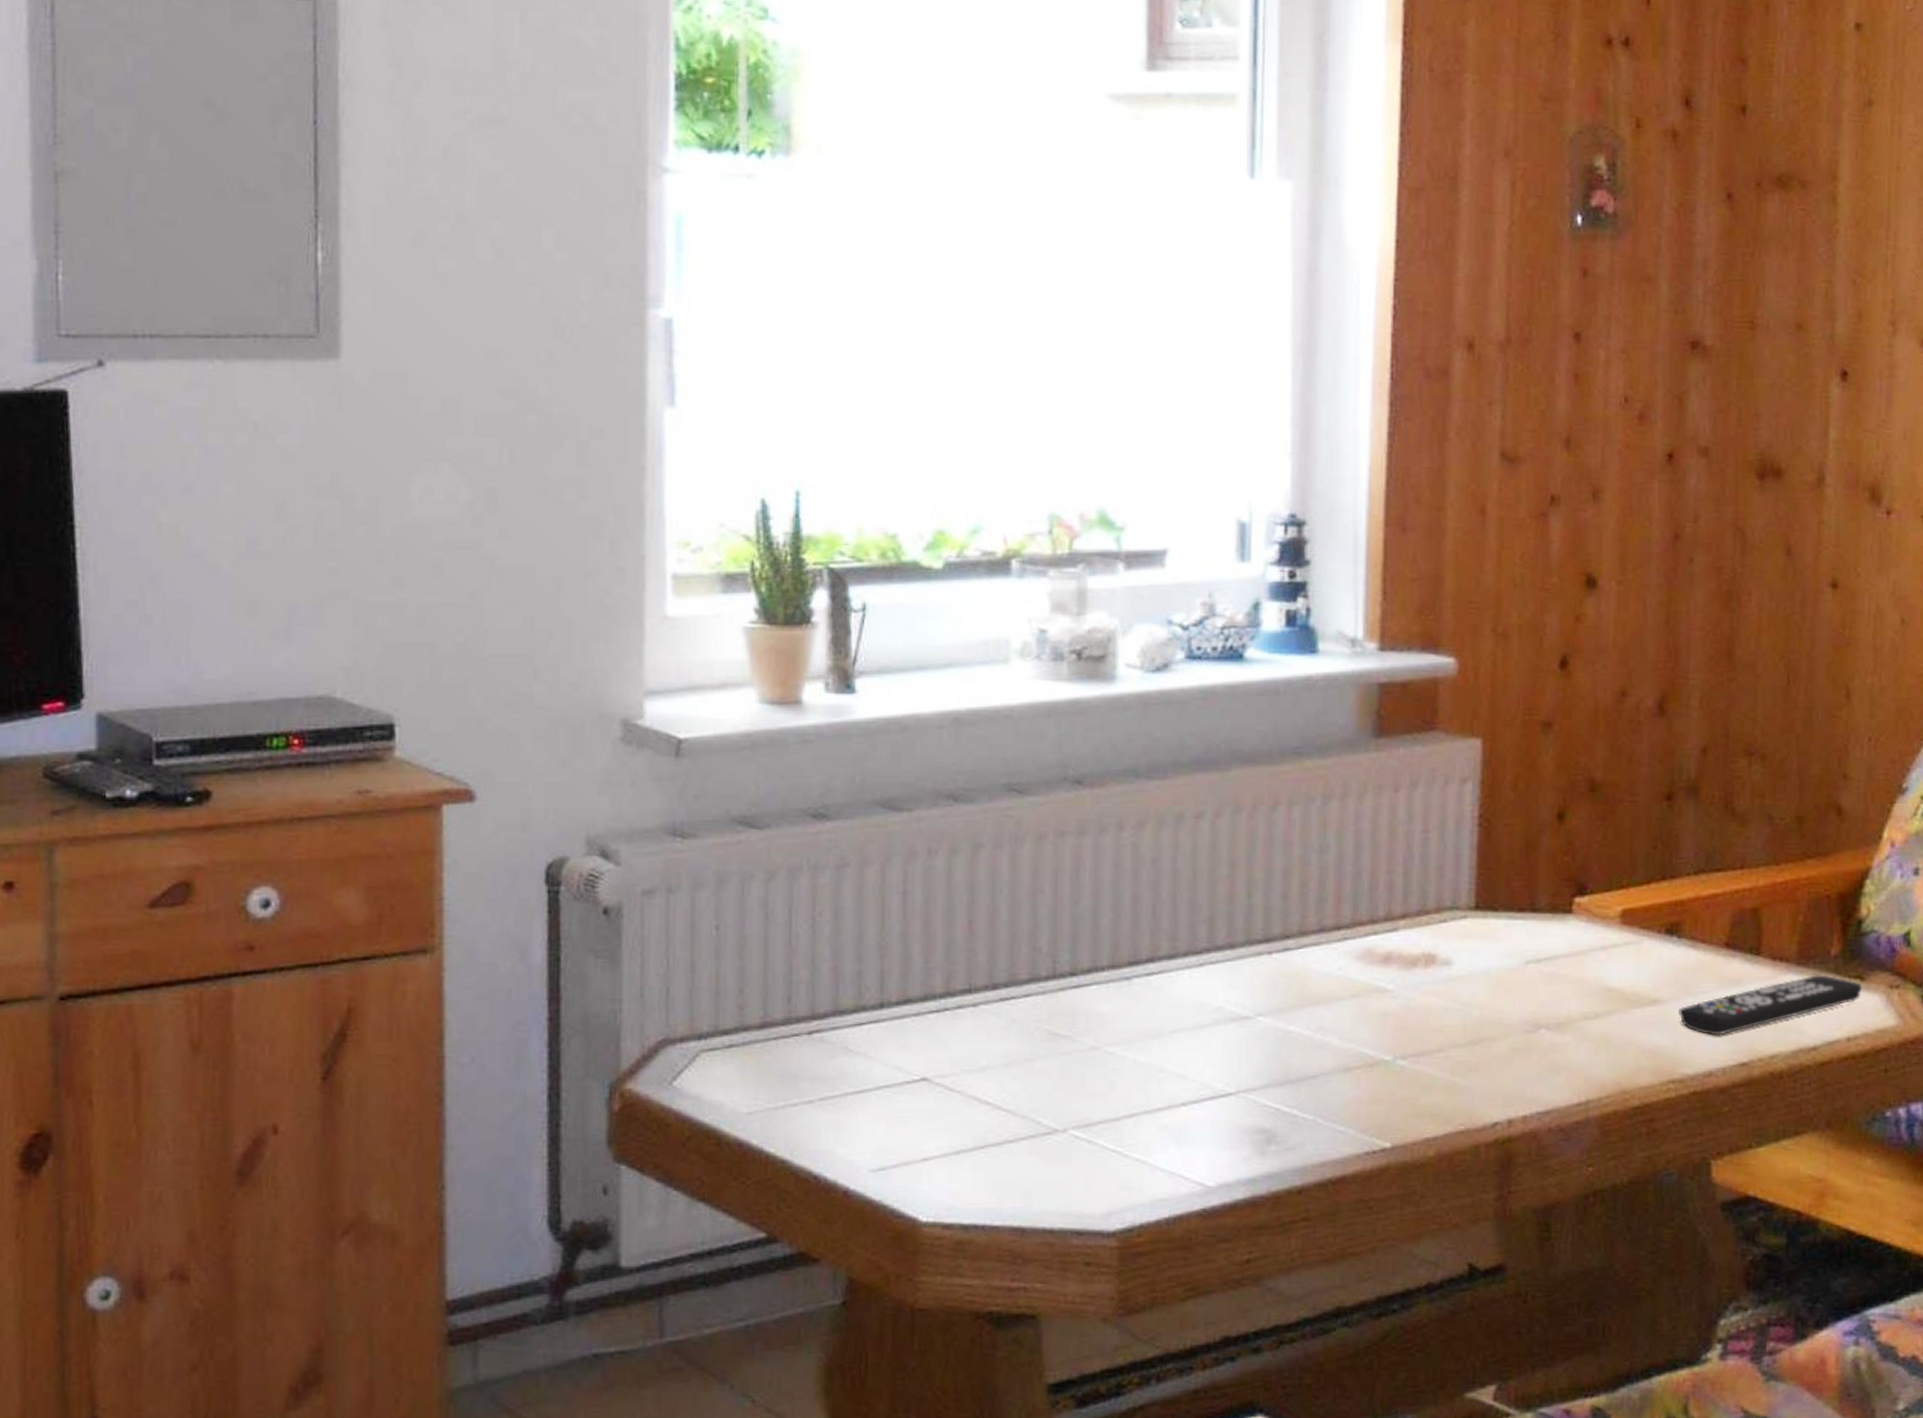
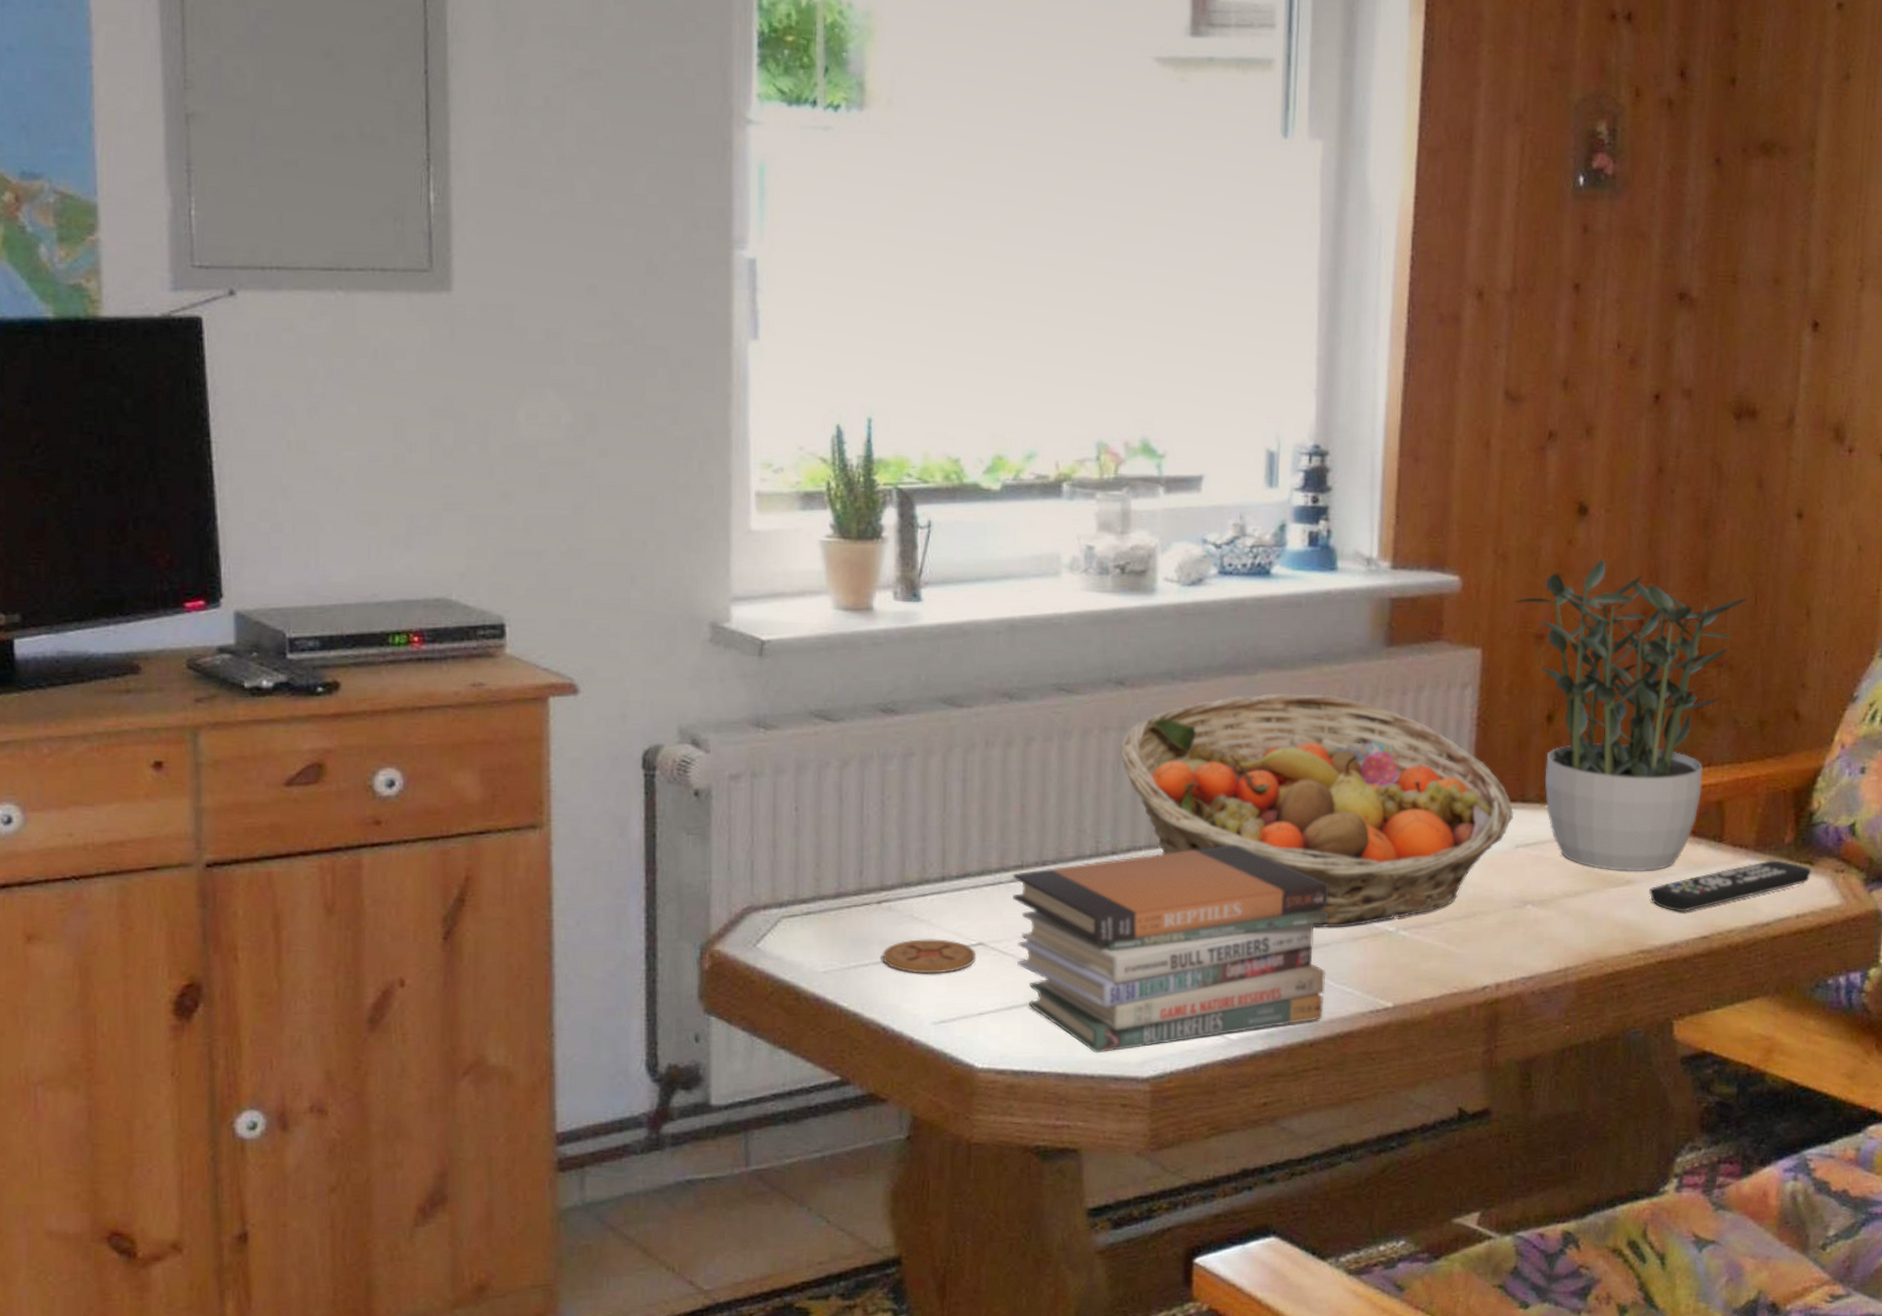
coaster: none [813,1074,920,1115] -> present [882,939,976,974]
book stack: none [959,963,1315,1204] -> present [1012,844,1328,1054]
fruit basket: none [1079,792,1523,1058] -> present [1120,694,1514,928]
potted plant: none [1517,637,1780,990] -> present [1514,559,1748,872]

